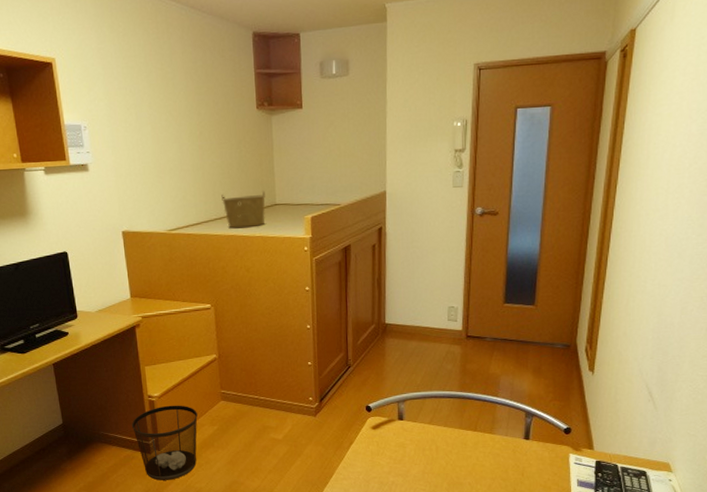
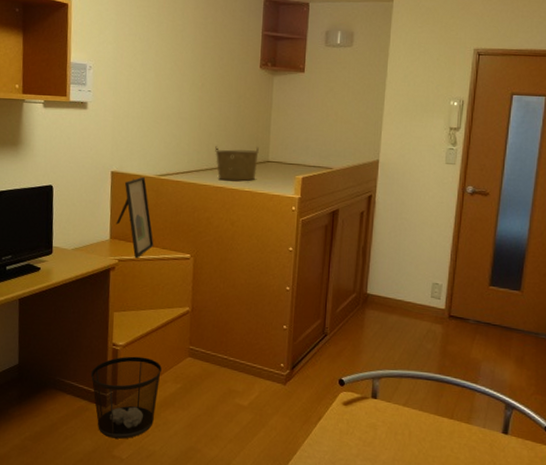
picture frame: none [134,233,174,314] -> present [116,176,154,259]

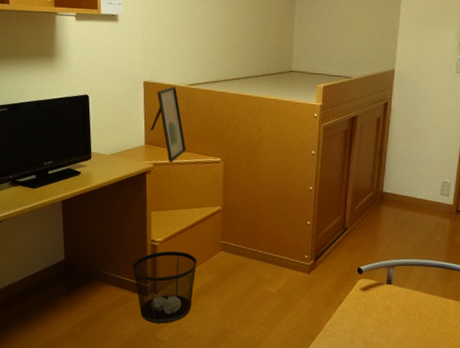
basket: present [215,146,259,182] -> none [241,57,283,90]

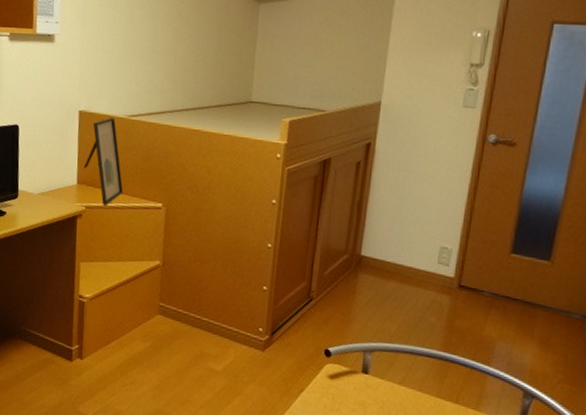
waste bin: present [132,251,197,324] -> none [56,309,130,396]

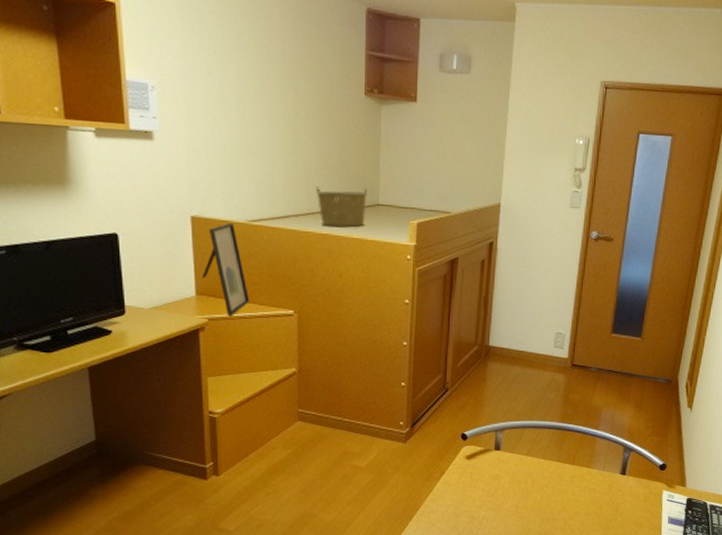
basket: none [191,84,241,124] -> present [316,187,367,228]

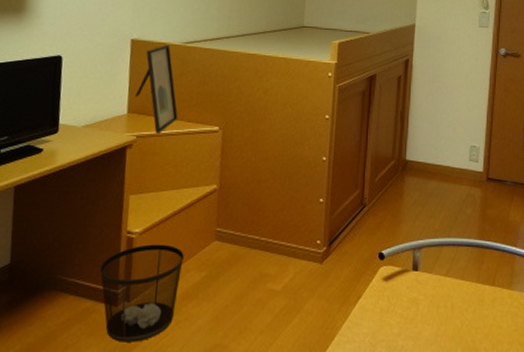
waste bin: none [185,424,268,511] -> present [99,244,184,342]
basket: present [316,187,367,228] -> none [247,11,294,48]

